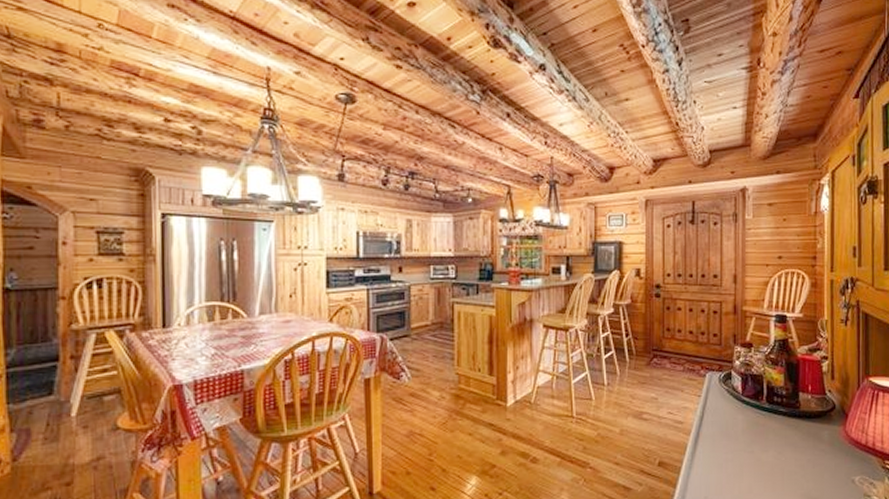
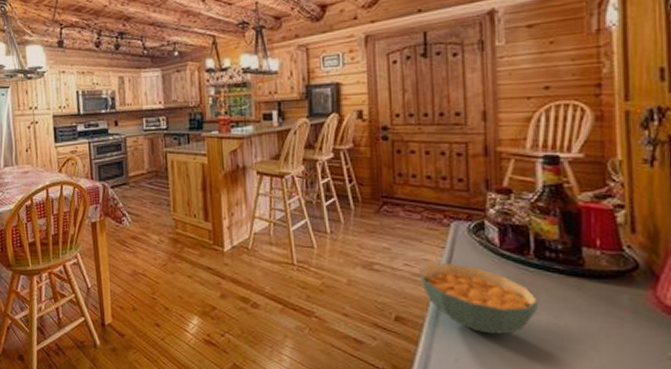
cereal bowl: none [680,410,768,472] -> present [419,263,539,334]

